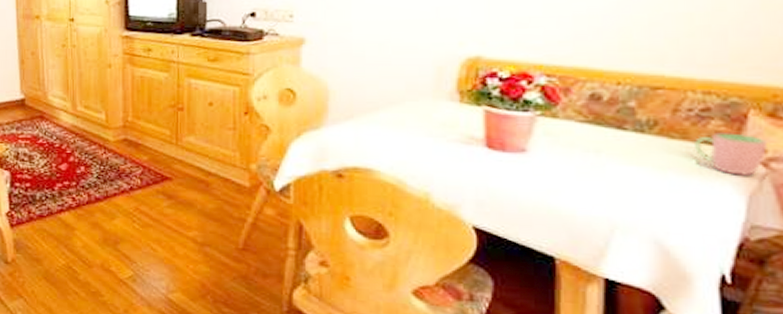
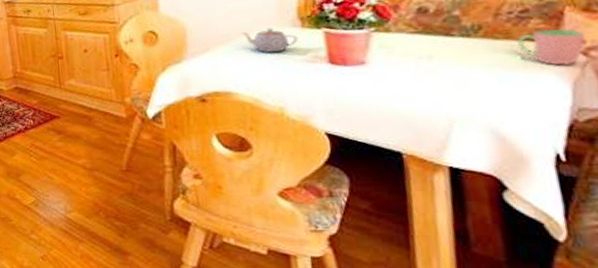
teapot: none [392,99,455,129] -> present [242,27,298,53]

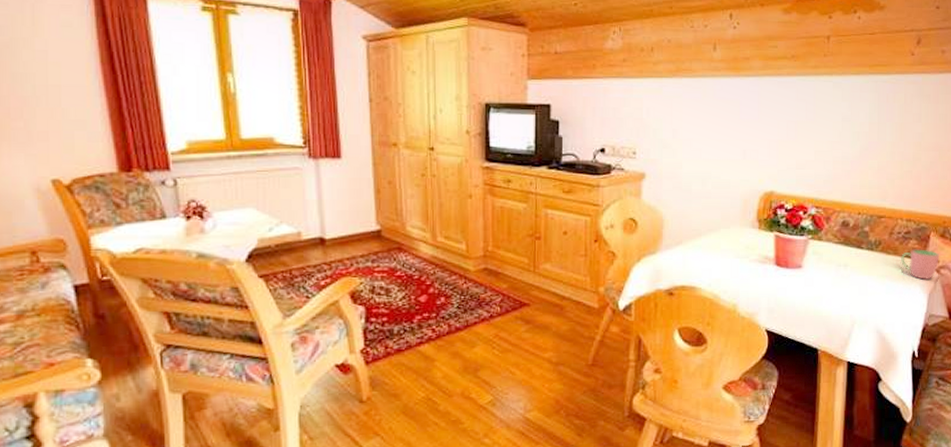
teapot: present [242,27,298,53] -> none [711,226,755,251]

